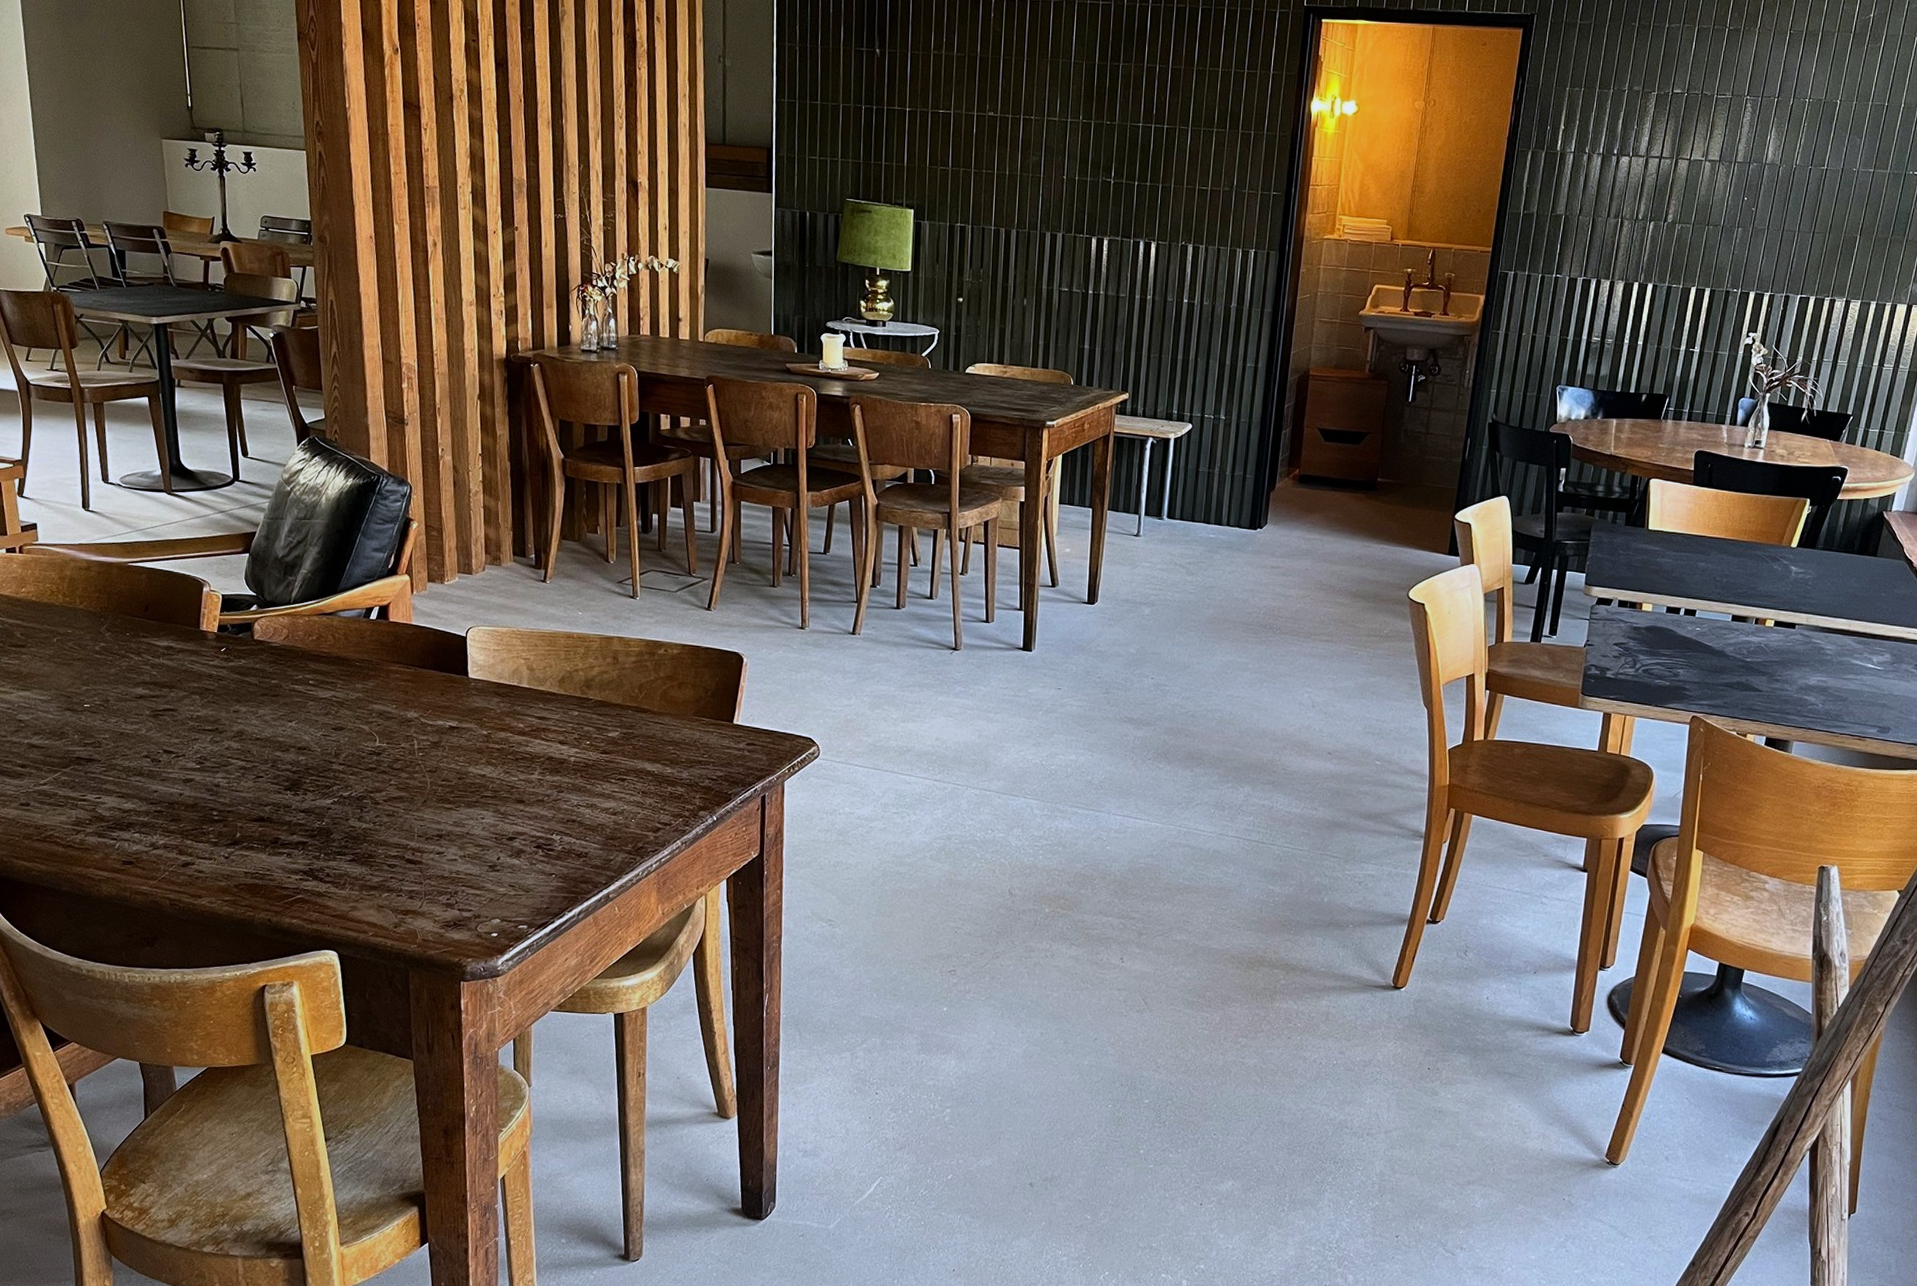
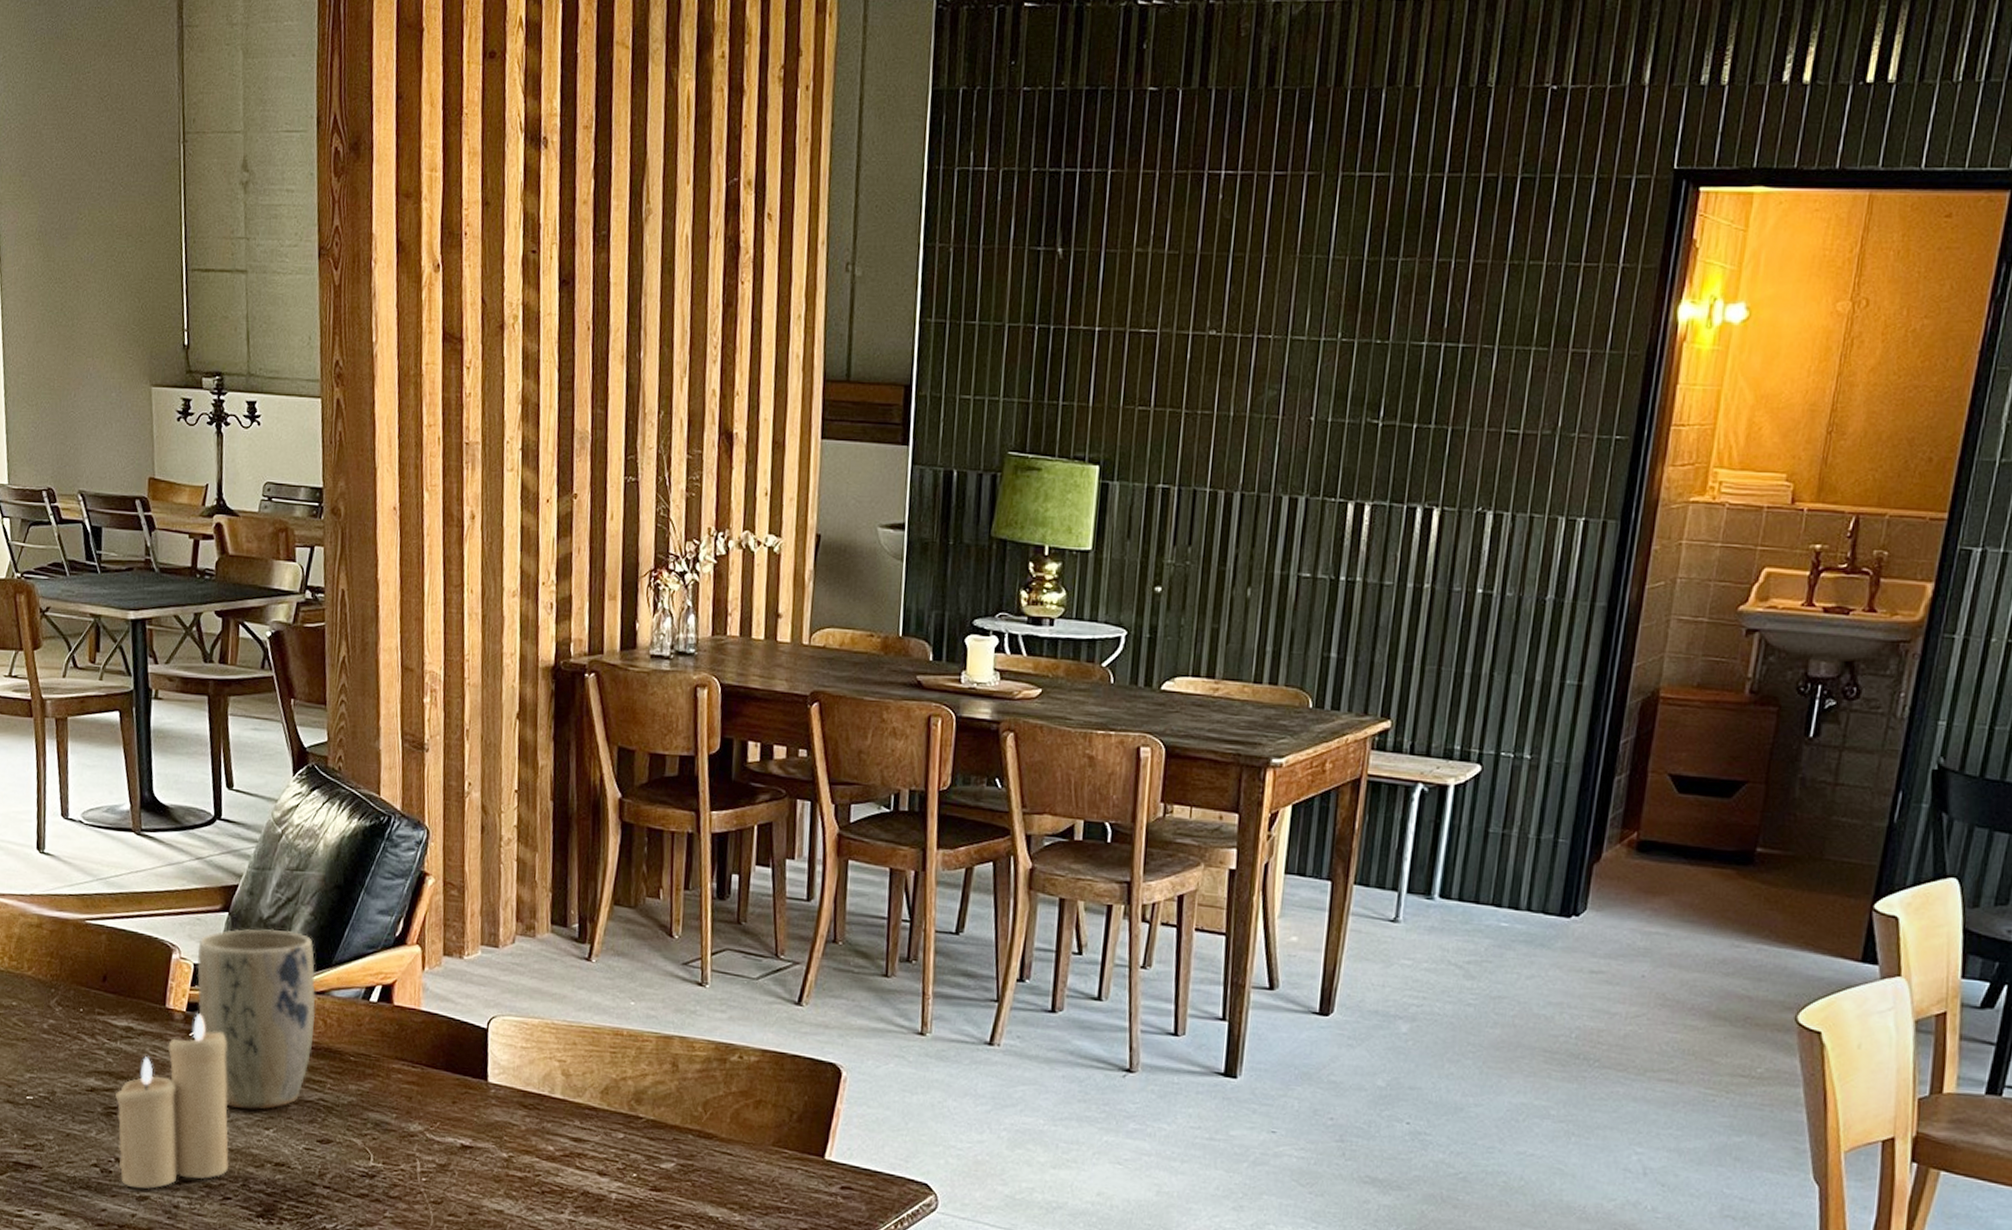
candle: none [161,634,260,773] -> present [115,1014,230,1189]
plant pot: none [224,565,326,707] -> present [197,928,316,1110]

